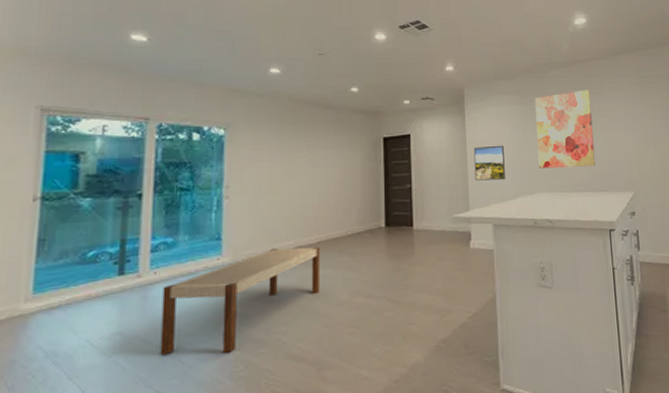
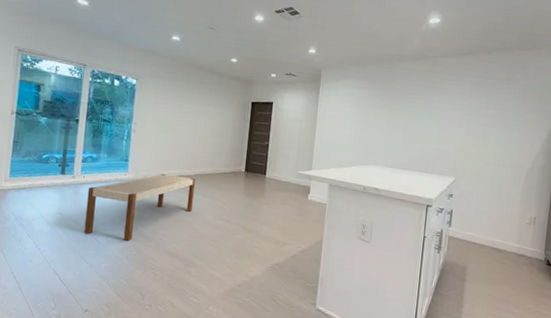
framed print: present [473,145,505,181] -> none [320,120,348,150]
wall art: present [534,89,595,168] -> none [374,83,432,150]

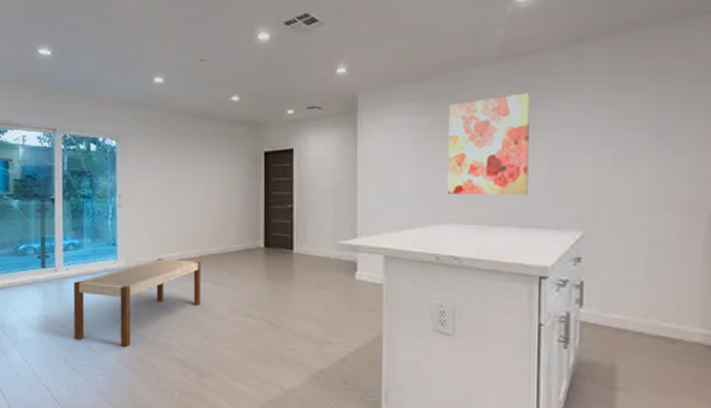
wall art: none [374,83,432,150] -> present [447,92,530,194]

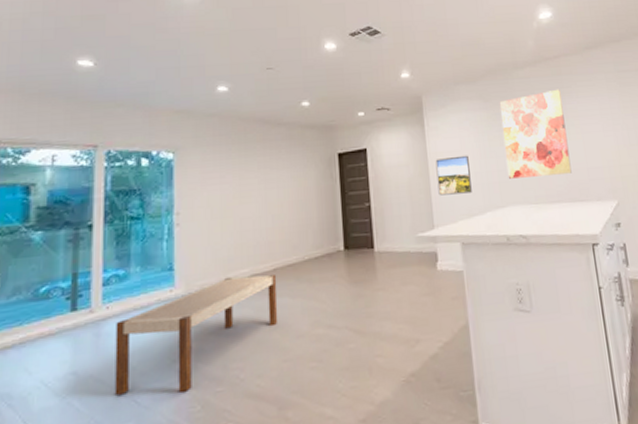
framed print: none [365,164,403,205] -> present [435,155,472,196]

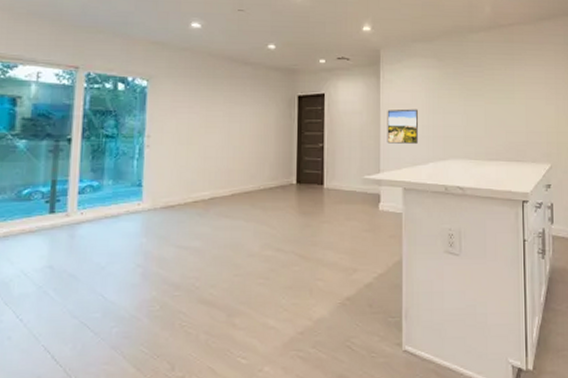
bench: present [114,274,278,395] -> none [85,198,234,293]
wall art: present [499,89,572,179] -> none [452,55,512,135]

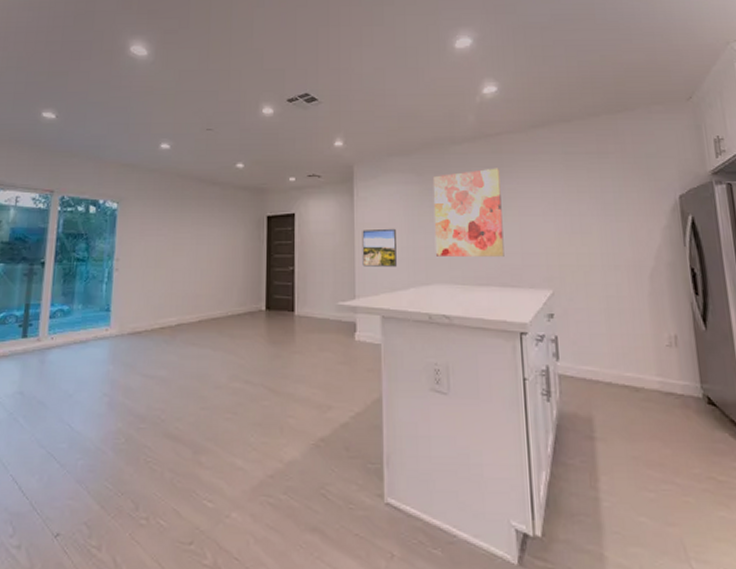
wall art: none [452,55,512,135] -> present [432,168,505,257]

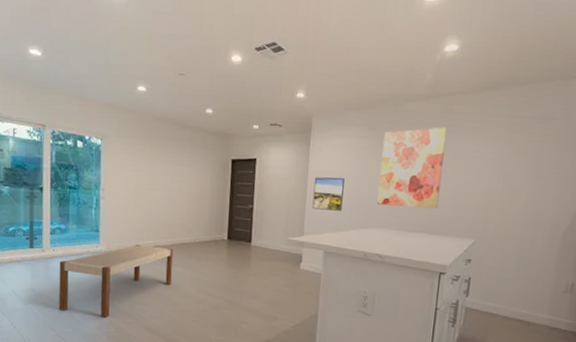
bench: none [53,324,201,424] -> present [59,245,174,317]

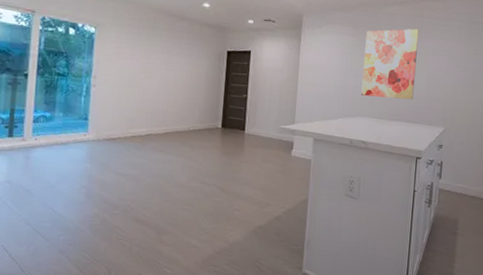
bench: present [59,245,174,317] -> none [37,133,167,209]
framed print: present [312,177,345,211] -> none [303,69,332,101]

